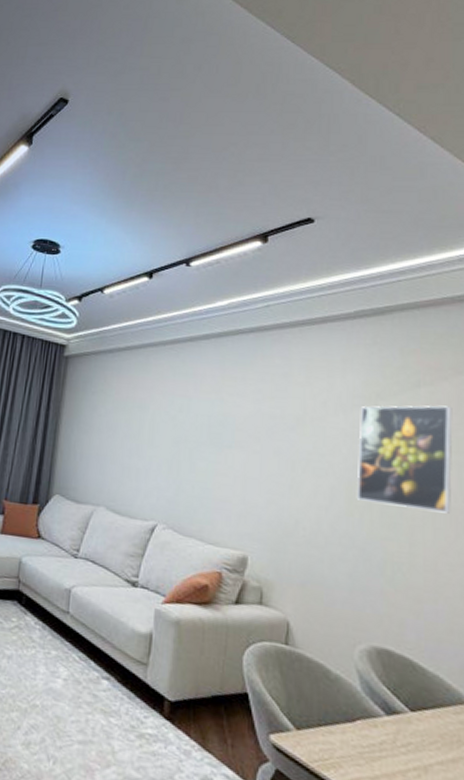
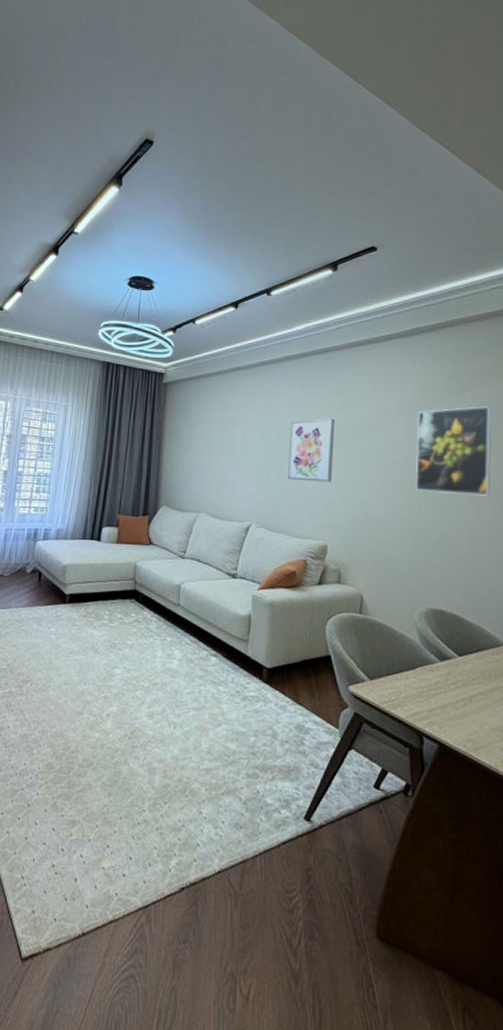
wall art: none [203,407,260,482] -> present [288,418,334,482]

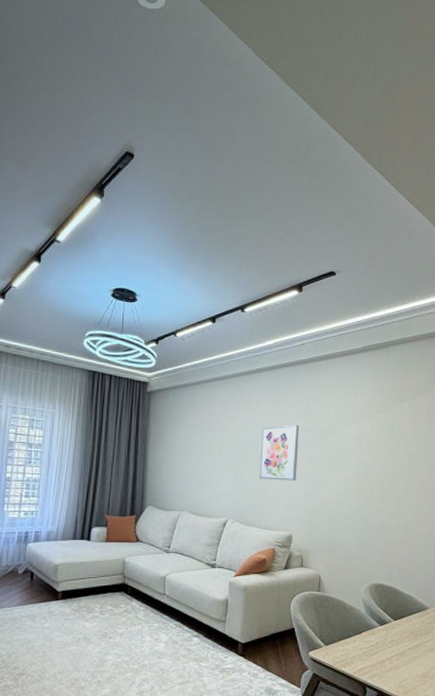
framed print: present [415,406,493,496] -> none [363,414,424,489]

